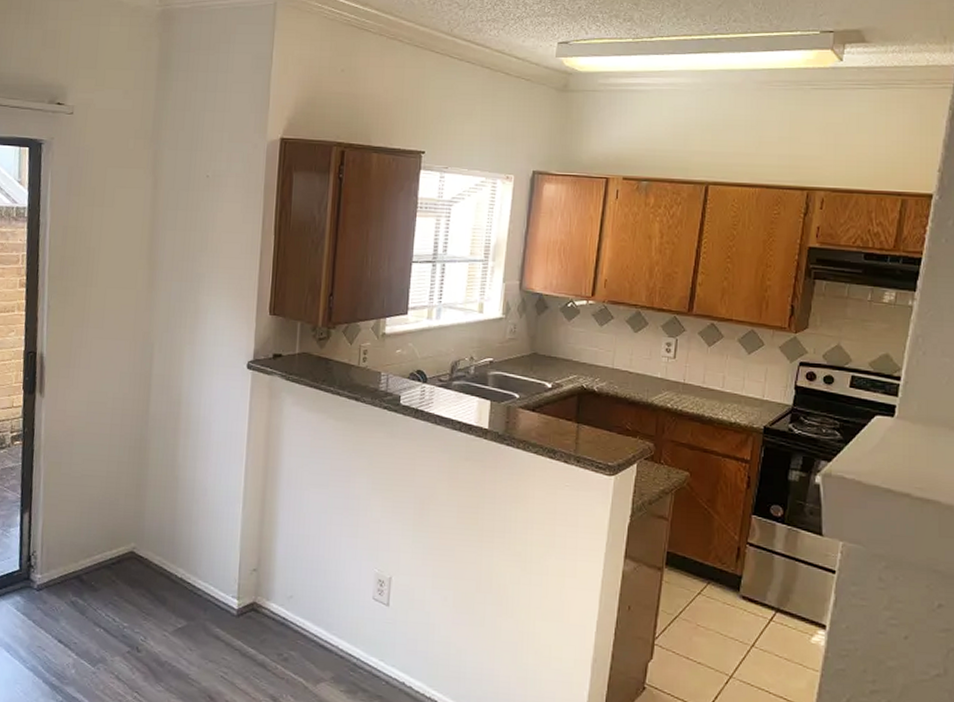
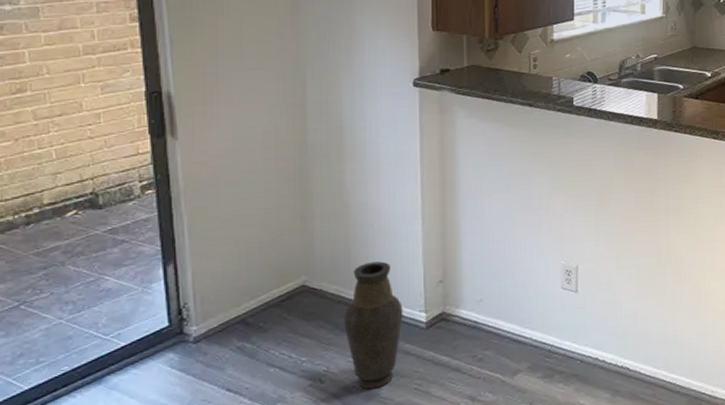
vase: none [163,539,218,668] -> present [344,261,403,390]

